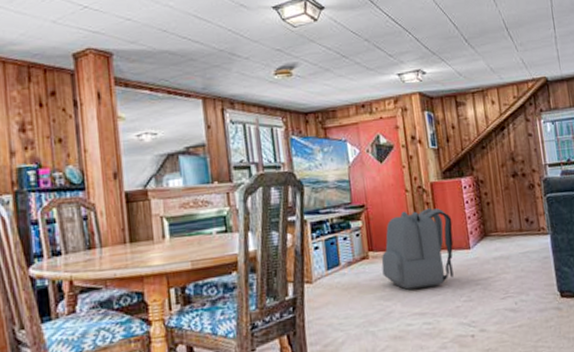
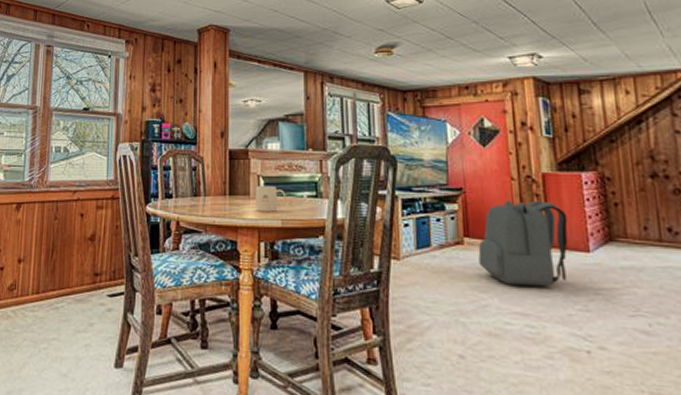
mug: none [159,226,195,256] -> present [255,186,286,212]

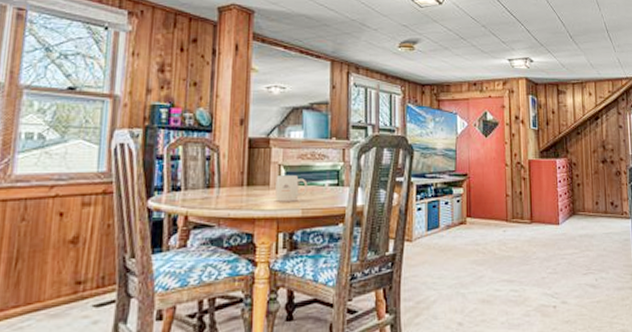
backpack: present [478,200,568,287] -> none [477,183,545,257]

